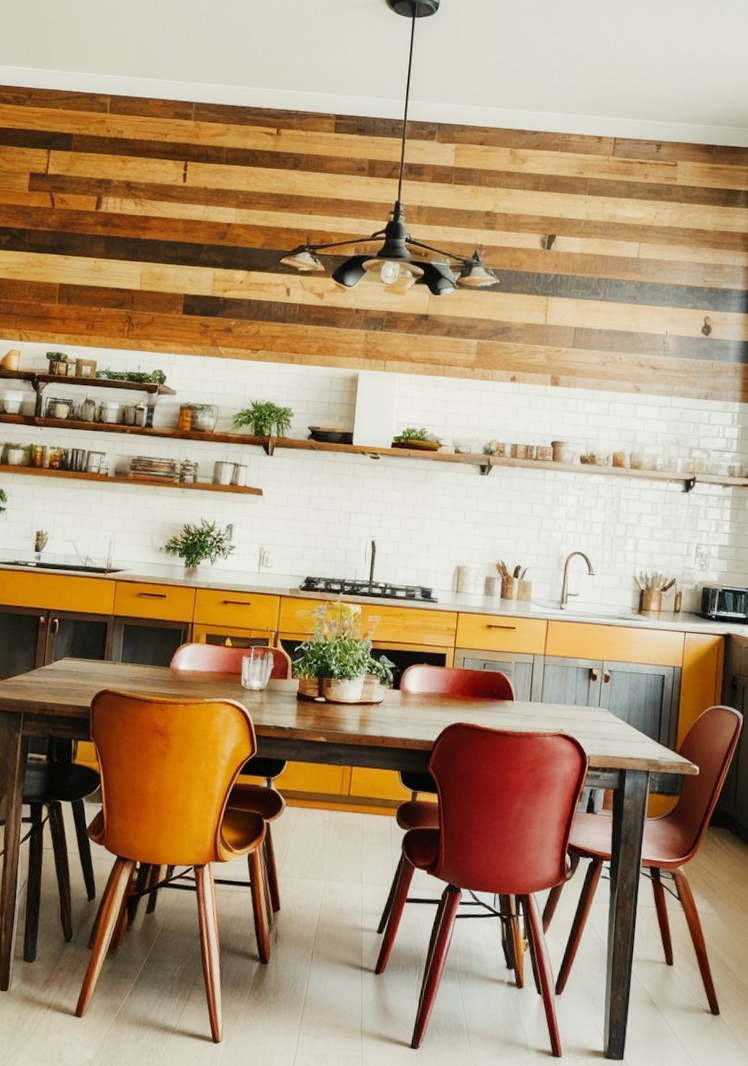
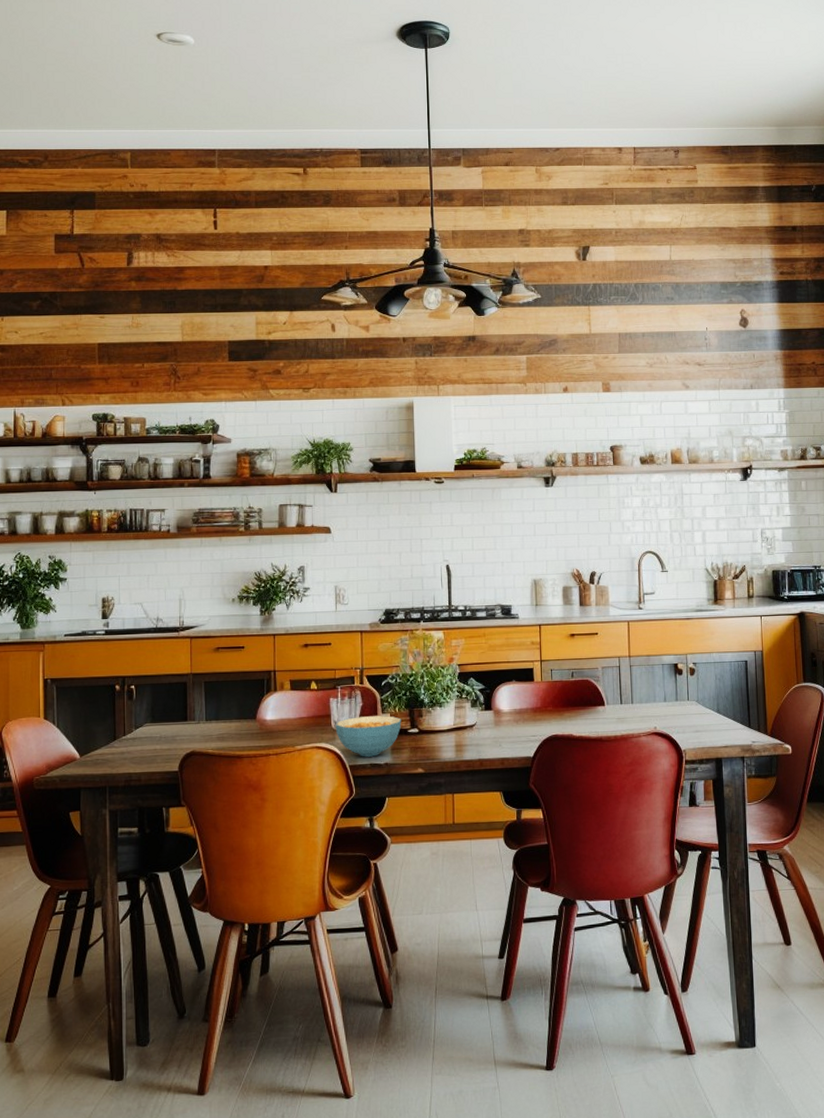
cereal bowl: none [244,678,310,720] -> present [335,715,402,757]

